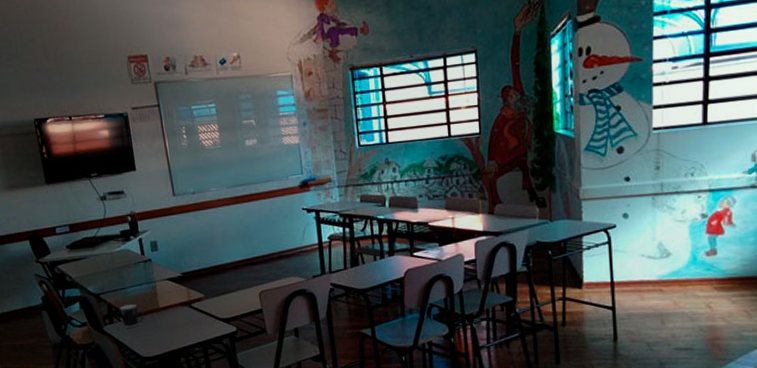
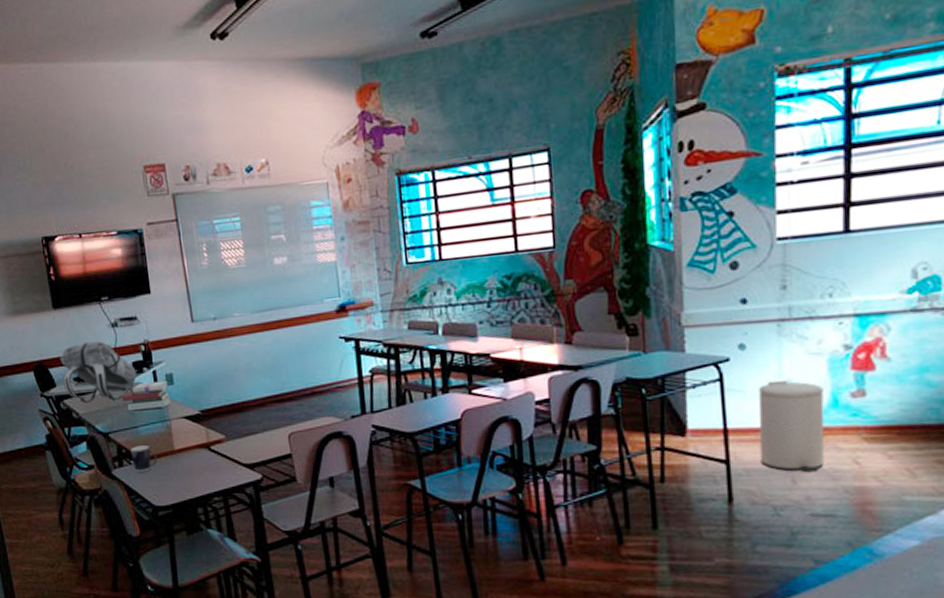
backpack: none [53,212,124,268] -> present [59,341,137,404]
books: none [111,247,156,274] -> present [121,380,171,411]
pedal bin: none [637,242,686,316] -> present [758,380,825,473]

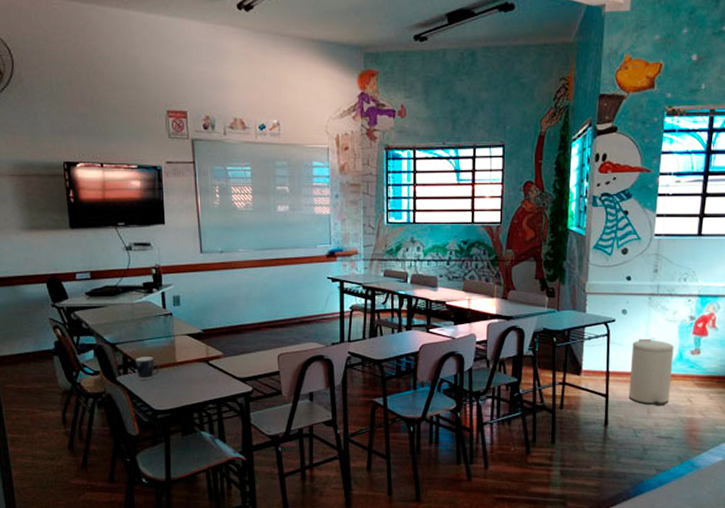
backpack: present [59,341,137,404] -> none [73,261,146,316]
books: present [121,380,171,411] -> none [131,301,177,326]

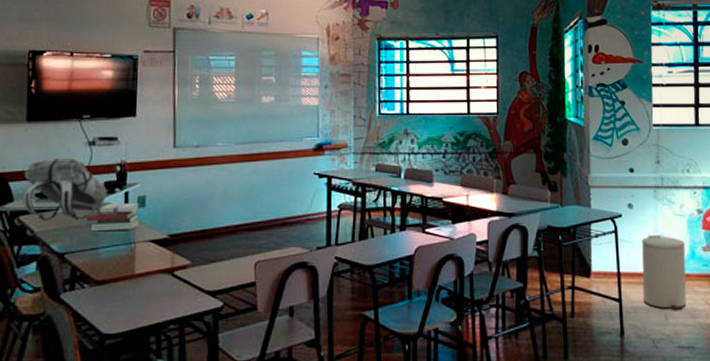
backpack: none [73,261,146,316] -> present [23,157,107,221]
books: none [131,301,177,326] -> present [86,202,140,232]
mug: present [135,357,160,380] -> none [85,268,115,297]

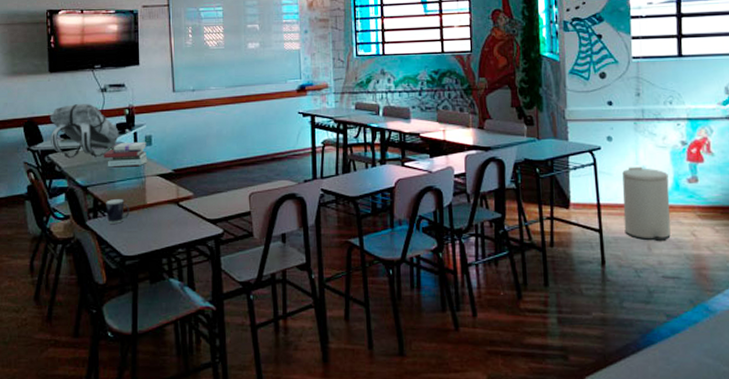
mug: none [85,268,115,297] -> present [106,199,130,224]

